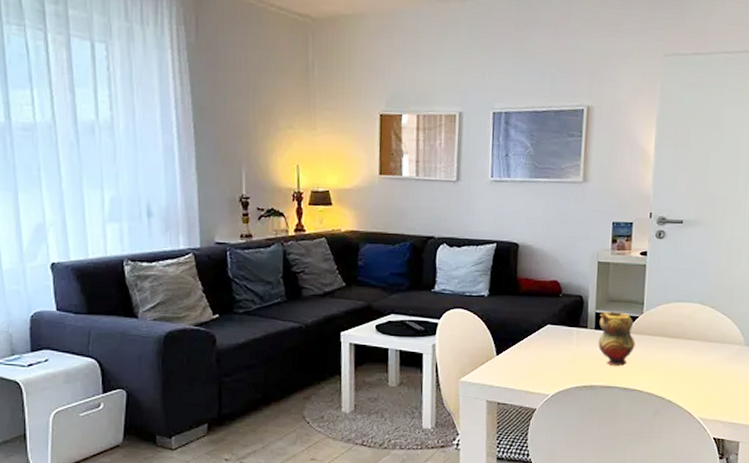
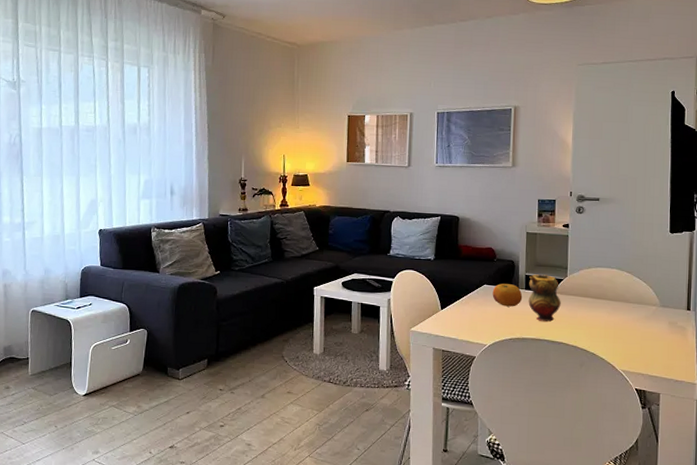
fruit: none [556,323,592,350] -> present [492,284,523,307]

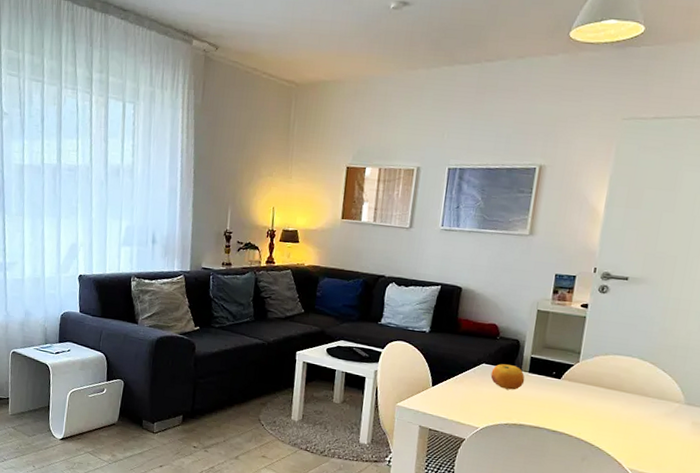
teapot: present [528,274,561,322] -> none [530,357,569,410]

